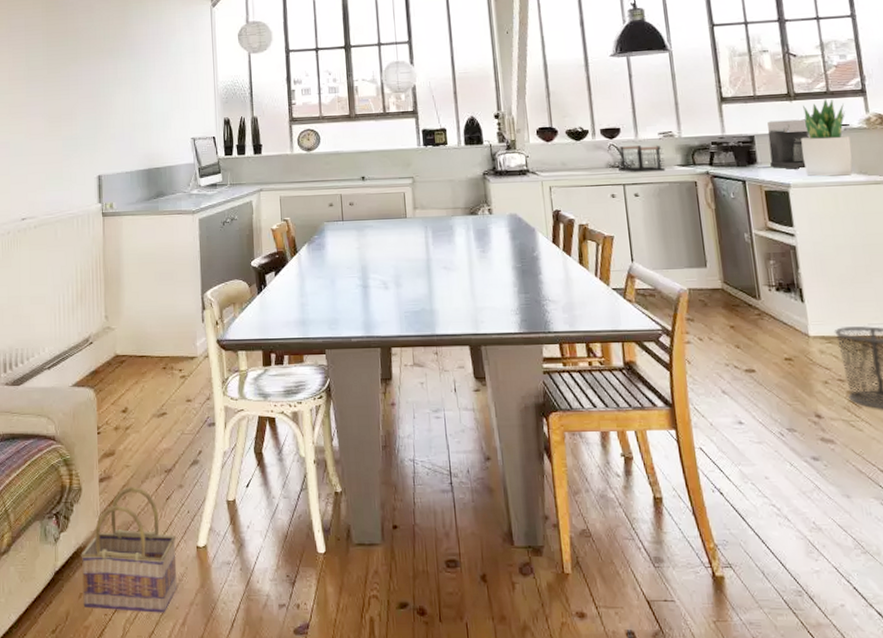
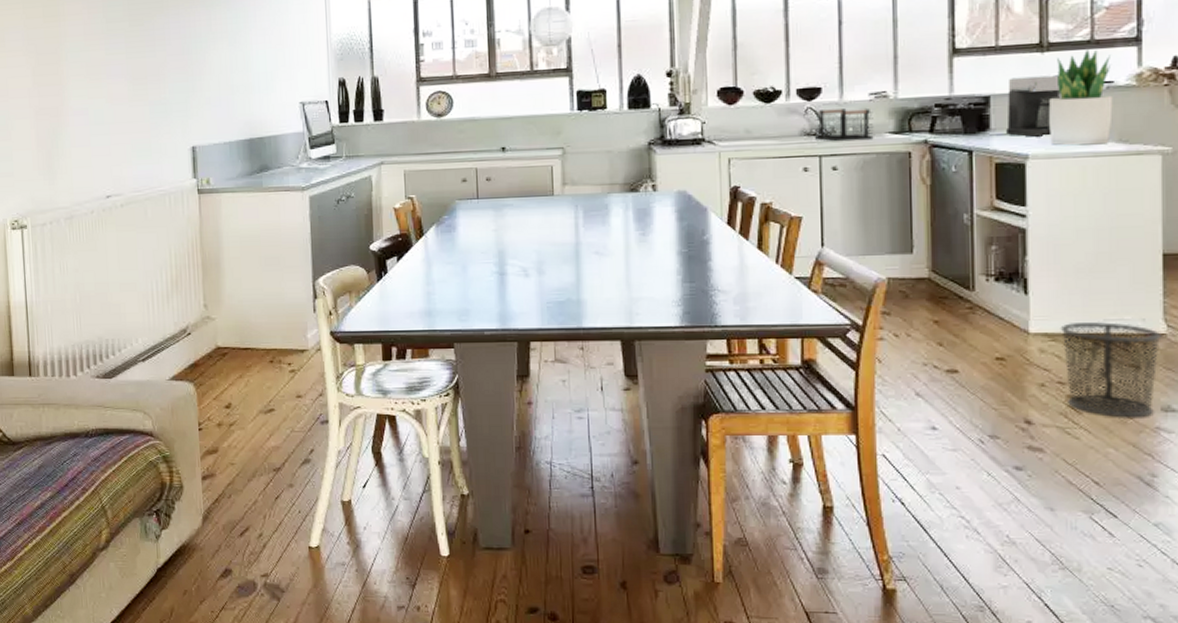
basket: present [81,486,178,613] -> none [184,484,288,612]

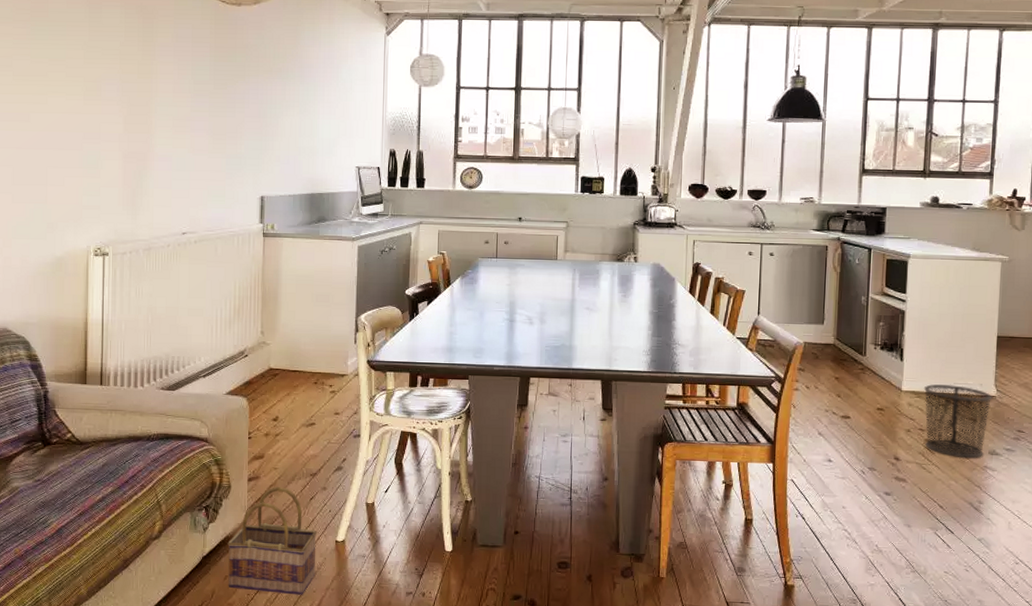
basket: none [184,484,288,612] -> present [227,486,318,595]
dish rack: present [815,109,874,142] -> none [759,208,803,235]
coffee maker: present [1006,75,1061,137] -> none [896,195,936,242]
planter: present [1049,49,1113,146] -> none [926,178,971,251]

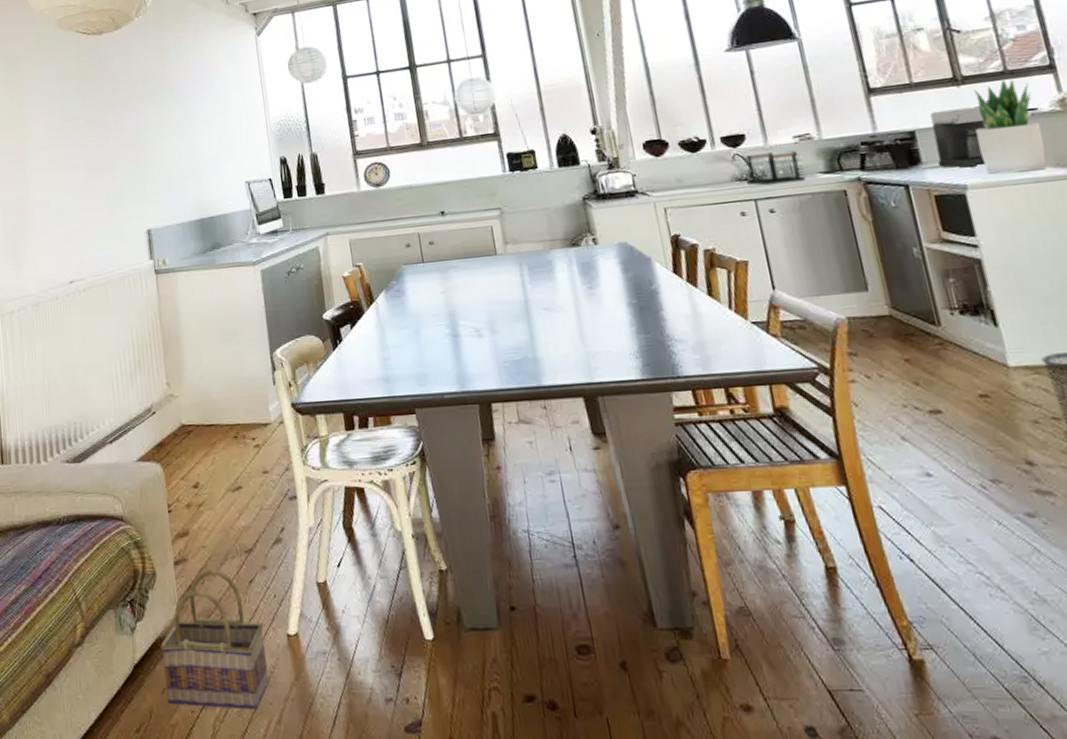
dish rack: none [759,208,803,235] -> present [743,151,806,186]
coffee maker: none [896,195,936,242] -> present [930,106,988,168]
planter: none [926,178,971,251] -> present [974,80,1047,175]

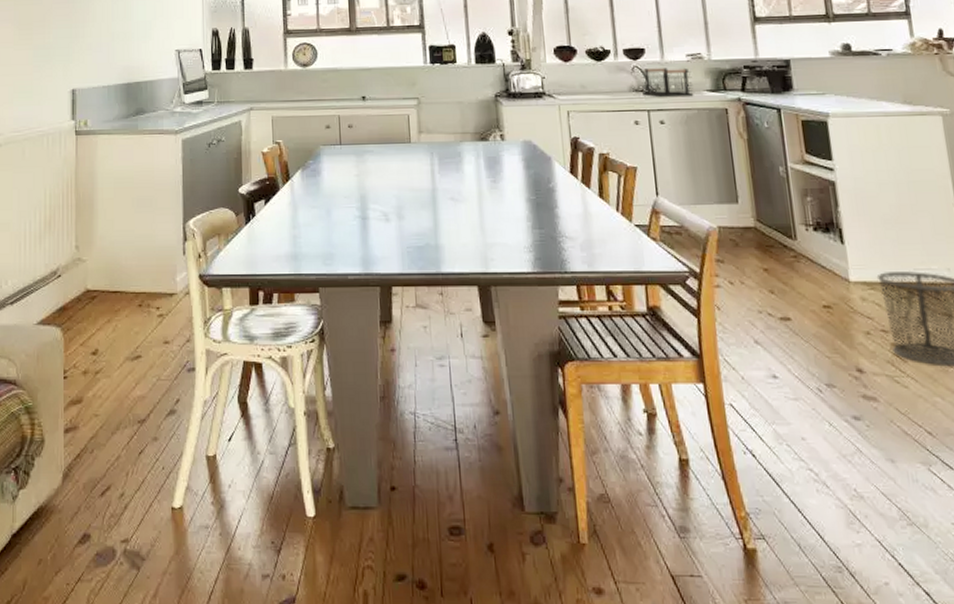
basket: present [160,569,270,710] -> none [41,438,150,583]
coffee maker: present [930,106,988,168] -> none [804,43,850,97]
planter: present [974,80,1047,175] -> none [840,21,896,106]

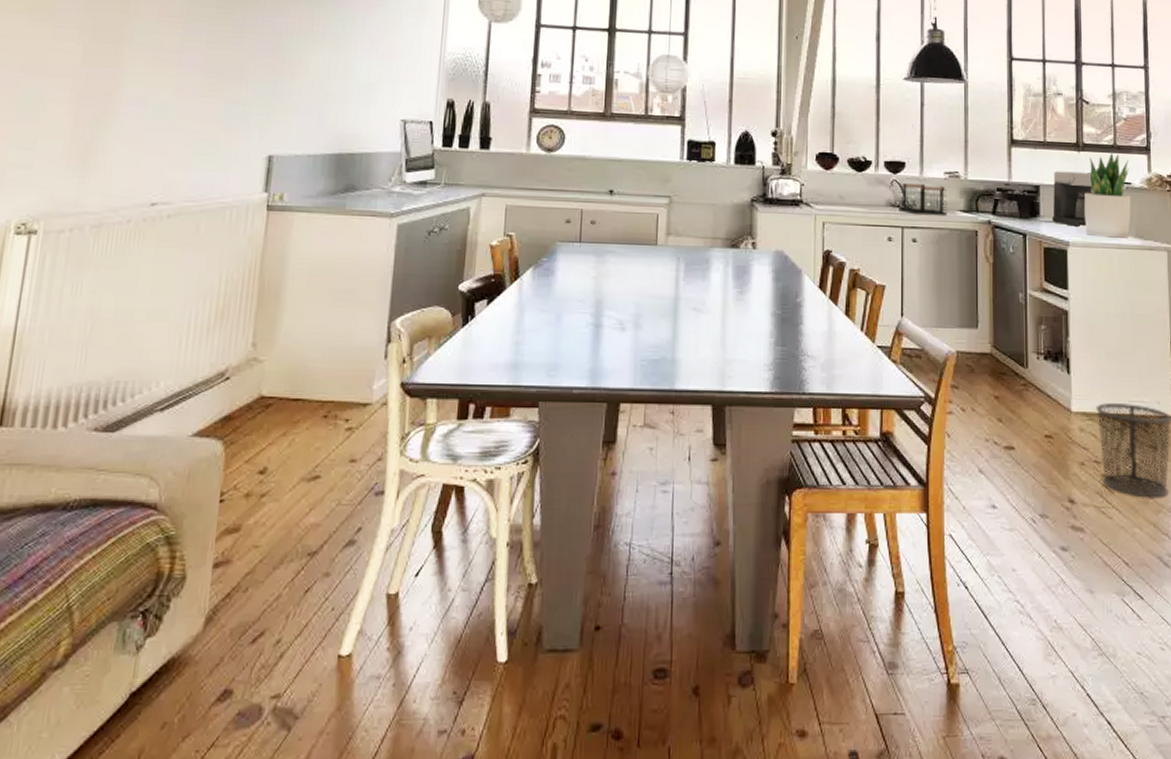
coffee maker: none [804,43,850,97] -> present [1052,171,1093,227]
planter: none [840,21,896,106] -> present [1084,153,1131,238]

